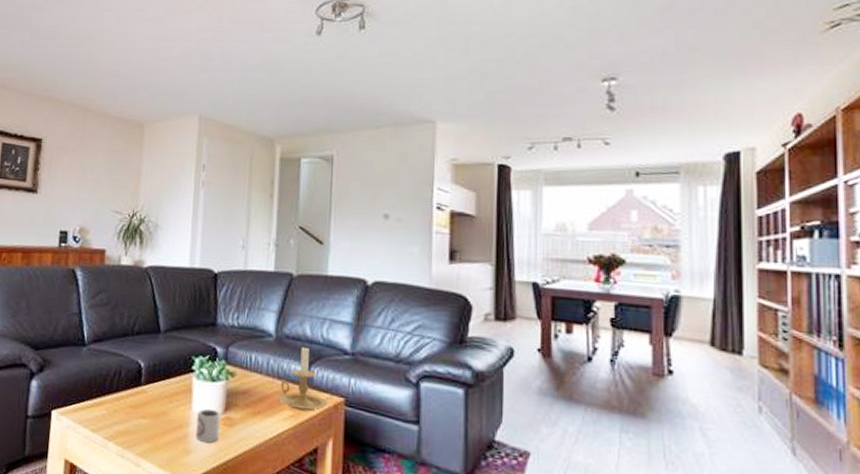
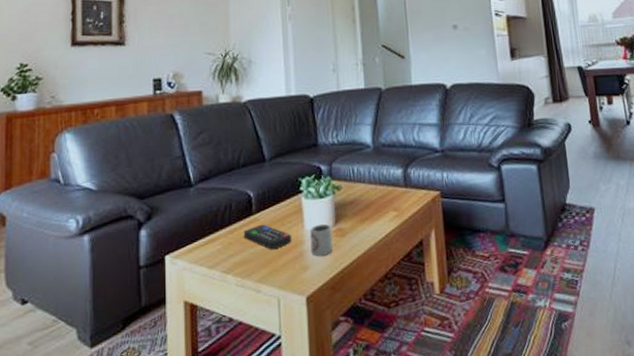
remote control: none [129,397,178,426] -> present [243,224,292,250]
candle holder: present [278,345,328,412] -> none [382,150,426,210]

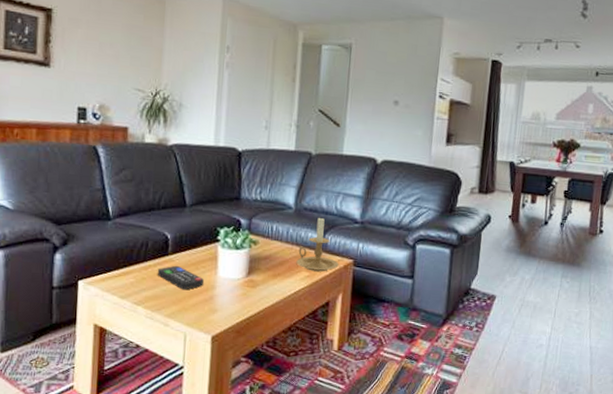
cup: present [310,223,333,256] -> none [221,273,244,302]
candle holder: none [382,150,426,210] -> present [296,216,339,272]

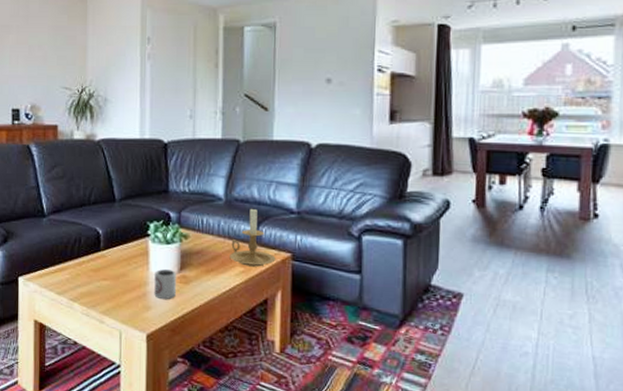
remote control: present [157,265,205,290] -> none [90,261,137,287]
cup: none [221,273,244,302] -> present [154,268,176,299]

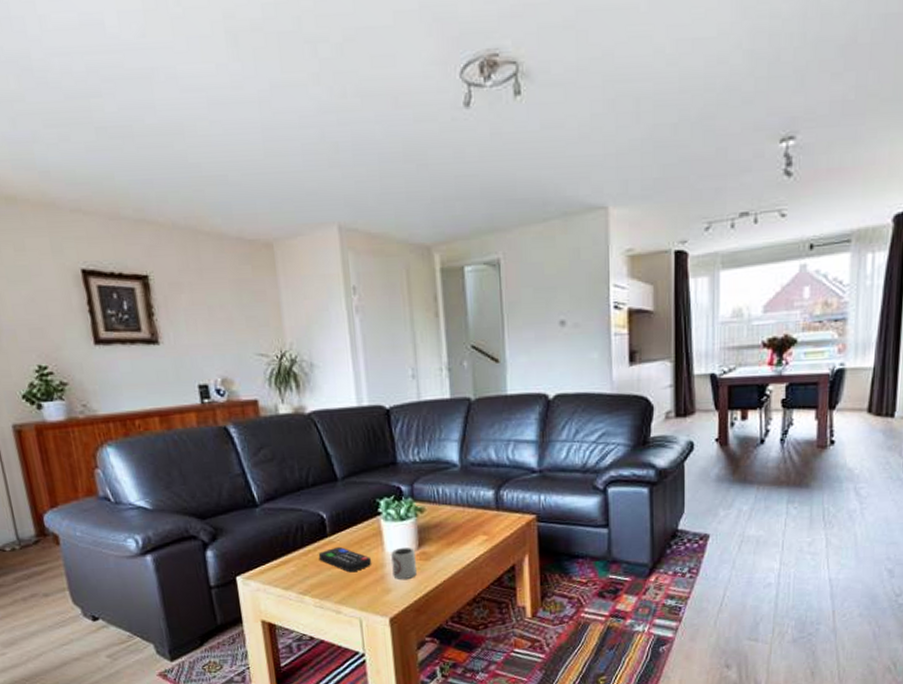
remote control: none [90,261,137,287] -> present [318,546,372,573]
candle holder: present [230,207,276,267] -> none [471,470,520,534]

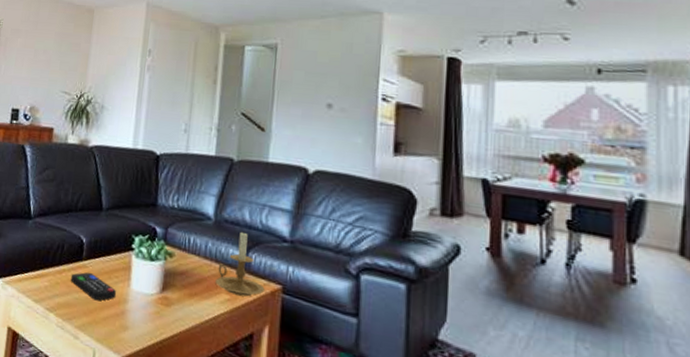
cup: present [391,547,417,579] -> none [133,287,158,321]
candle holder: none [471,470,520,534] -> present [215,230,265,297]

